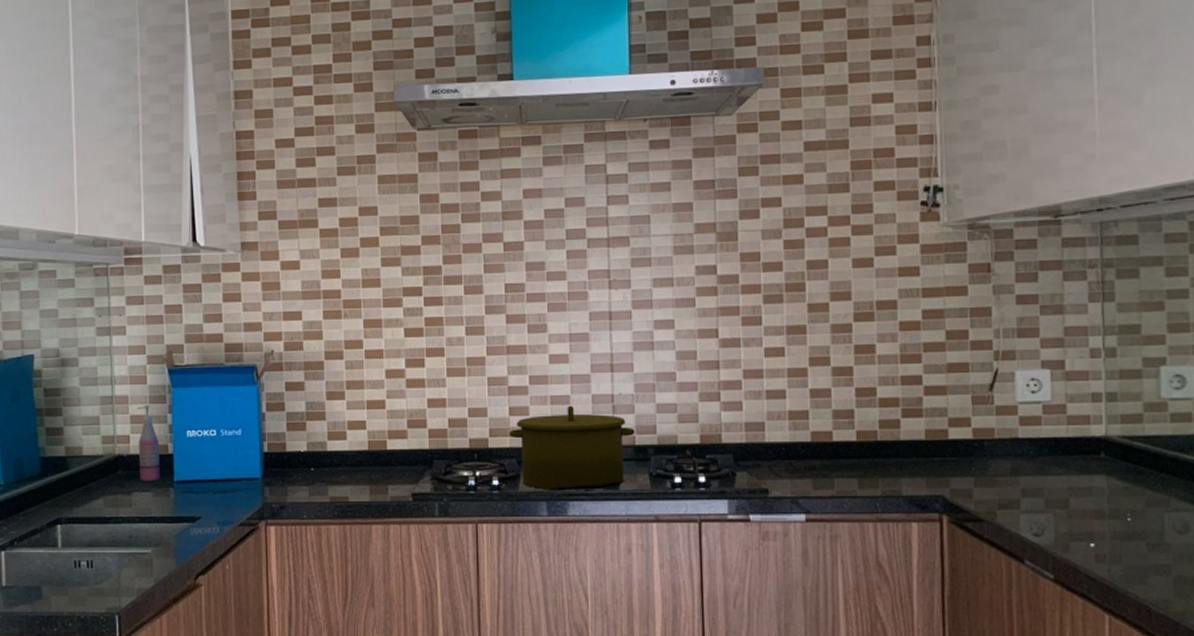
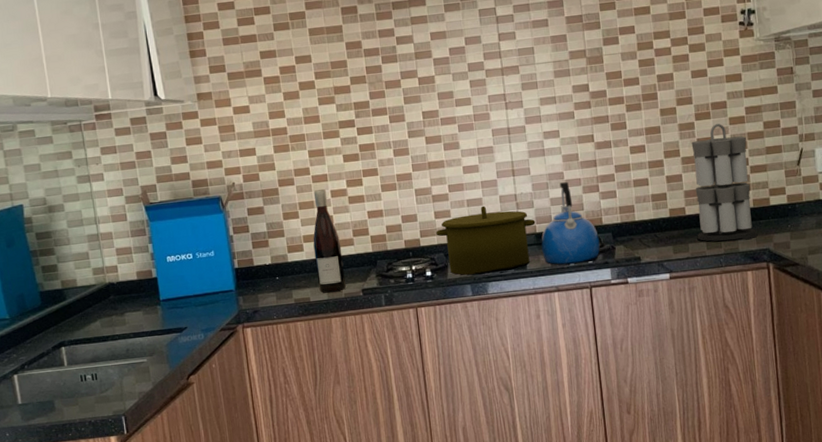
soap dispenser: present [137,405,161,481] -> none [121,238,148,303]
bottle: none [359,366,394,493] -> present [313,188,347,293]
kettle: none [640,385,716,490] -> present [541,182,600,265]
spice rack: none [846,328,929,481] -> present [691,124,758,243]

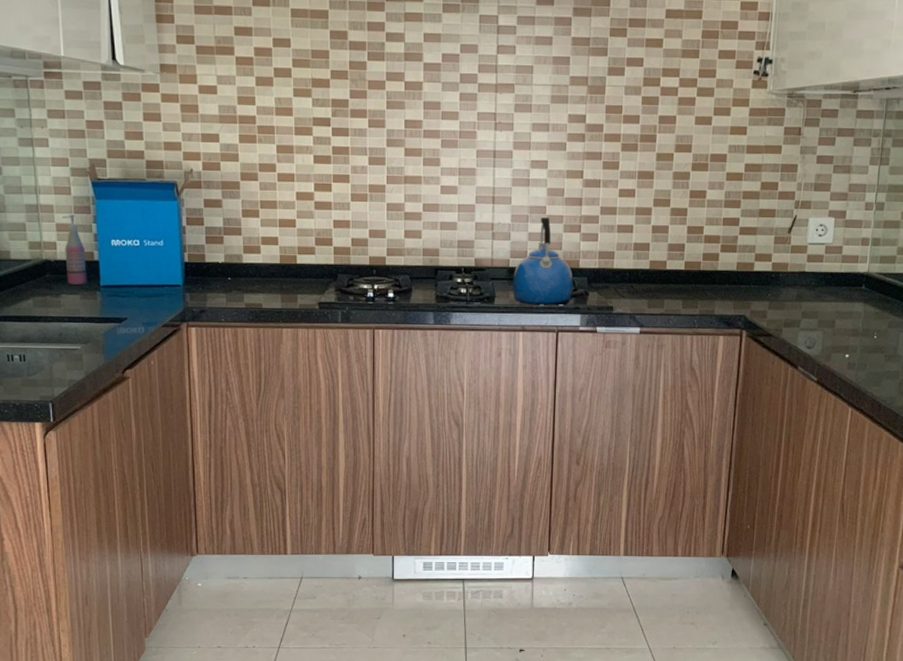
soap dispenser: none [121,238,148,303] -> present [63,214,87,285]
bottle: present [313,188,347,293] -> none [272,189,303,302]
cooking pot: present [436,205,536,275] -> none [404,231,510,303]
spice rack: present [691,124,758,243] -> none [674,177,741,304]

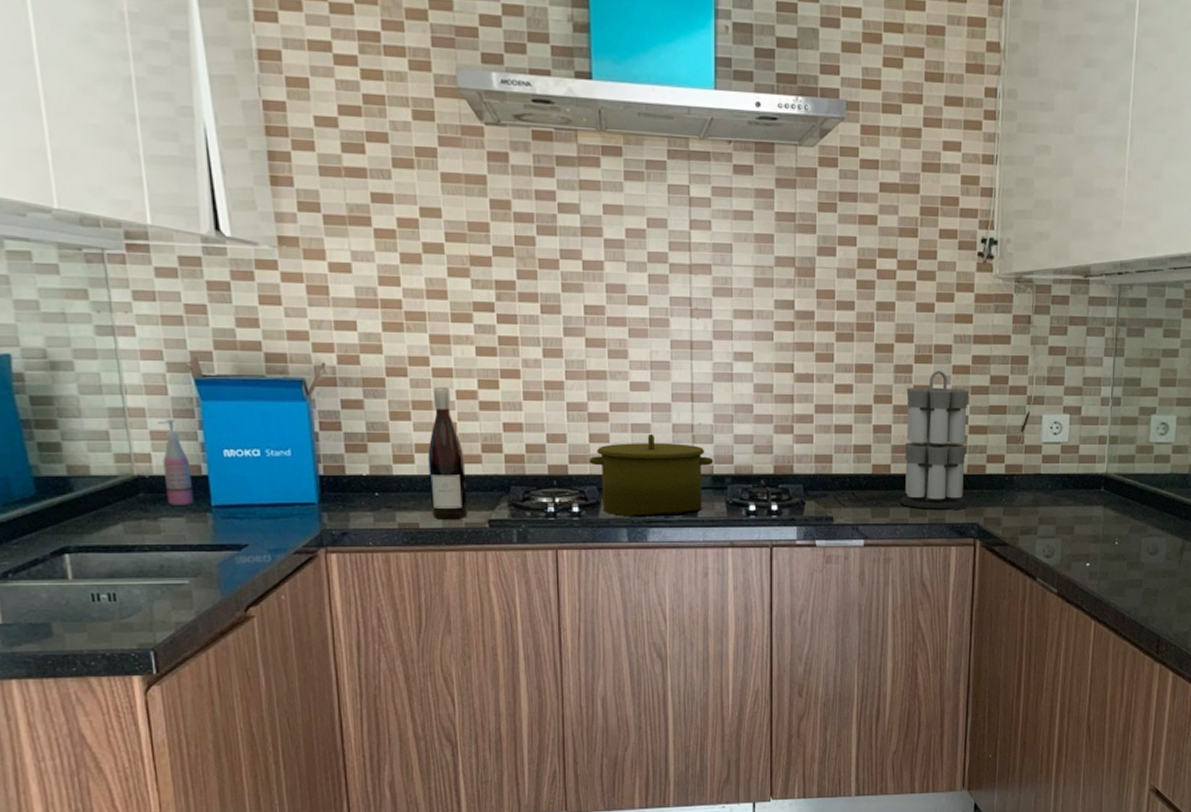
bottle: none [272,189,303,302] -> present [428,386,469,520]
cooking pot: none [404,231,510,303] -> present [589,433,714,517]
kettle: present [512,217,574,305] -> none [718,417,787,517]
spice rack: none [674,177,741,304] -> present [900,371,969,511]

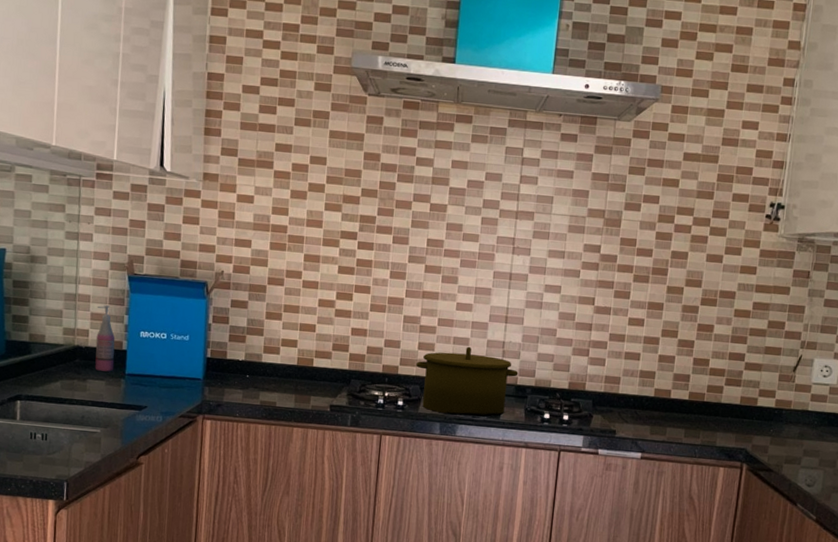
bottle: present [428,386,469,520] -> none [287,295,319,402]
spice rack: present [900,371,969,511] -> none [676,313,748,436]

